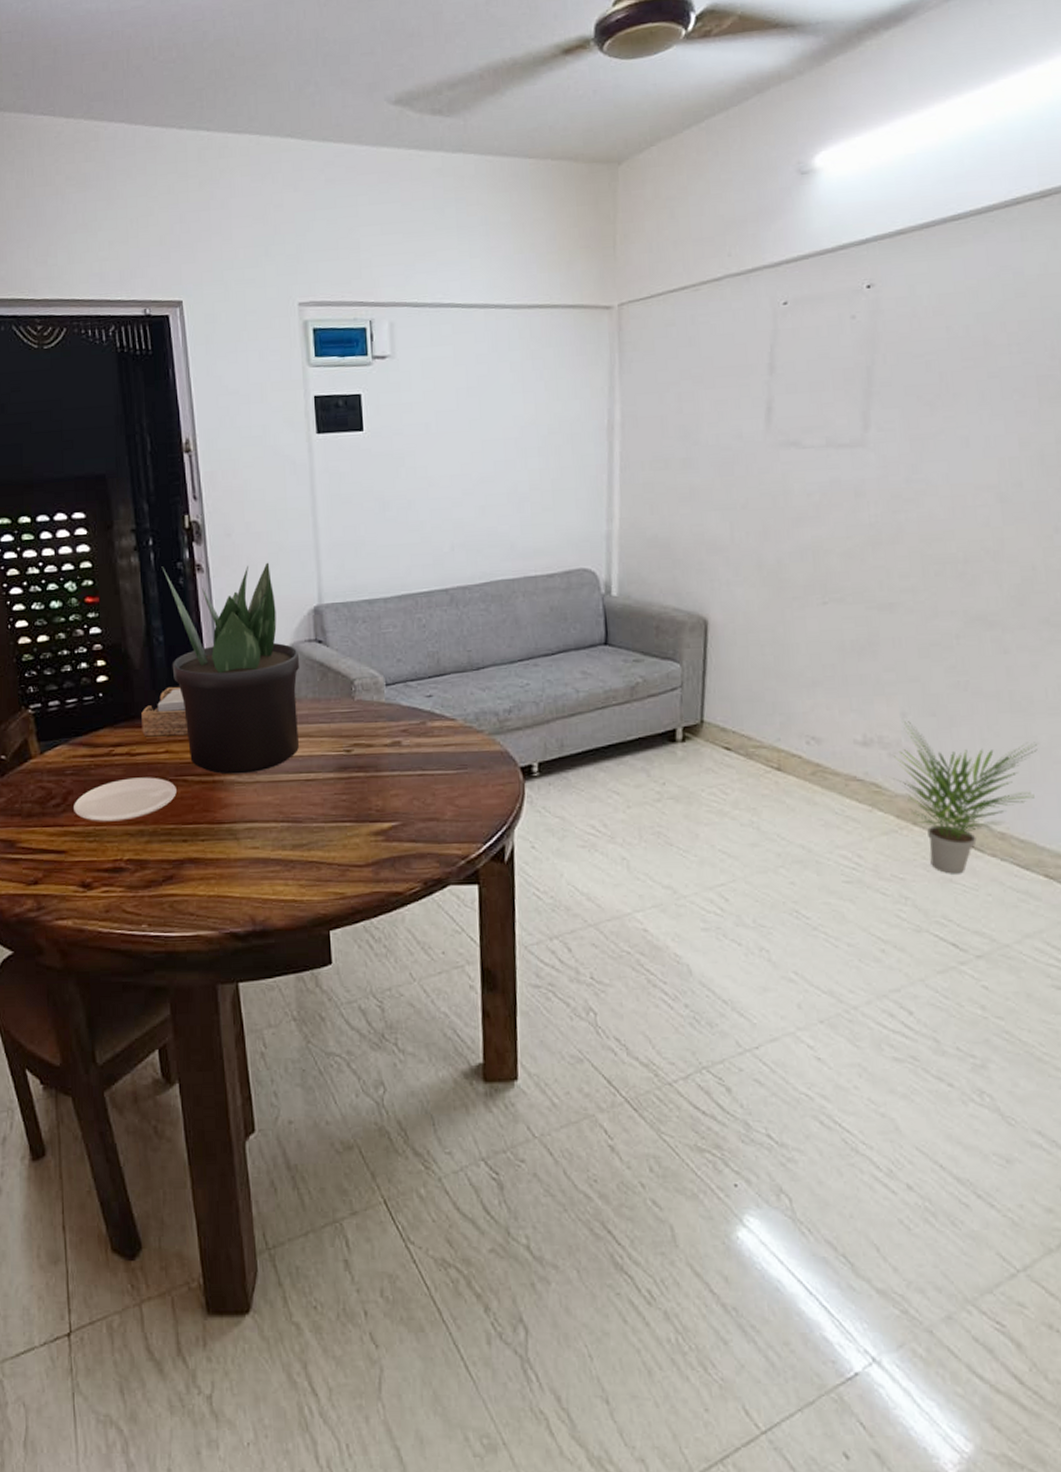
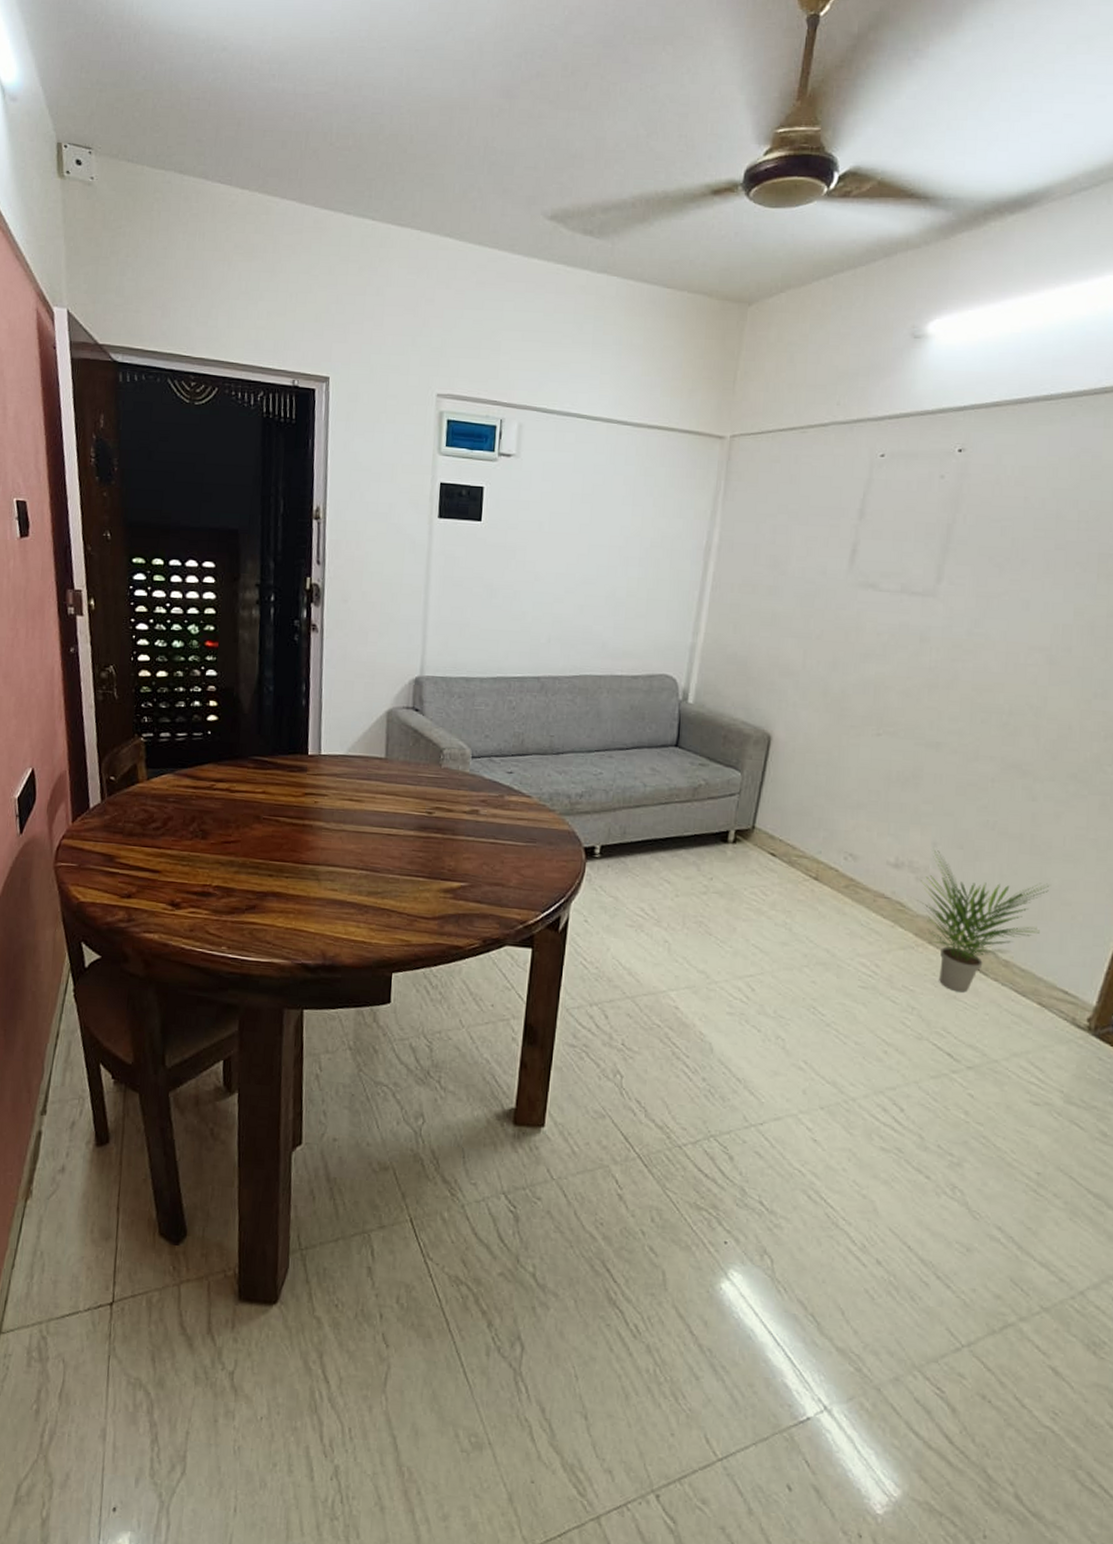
plate: present [74,777,177,822] -> none [172,812,269,851]
napkin holder: present [141,686,189,737] -> none [243,733,287,780]
planter: present [161,562,300,775] -> none [278,622,396,822]

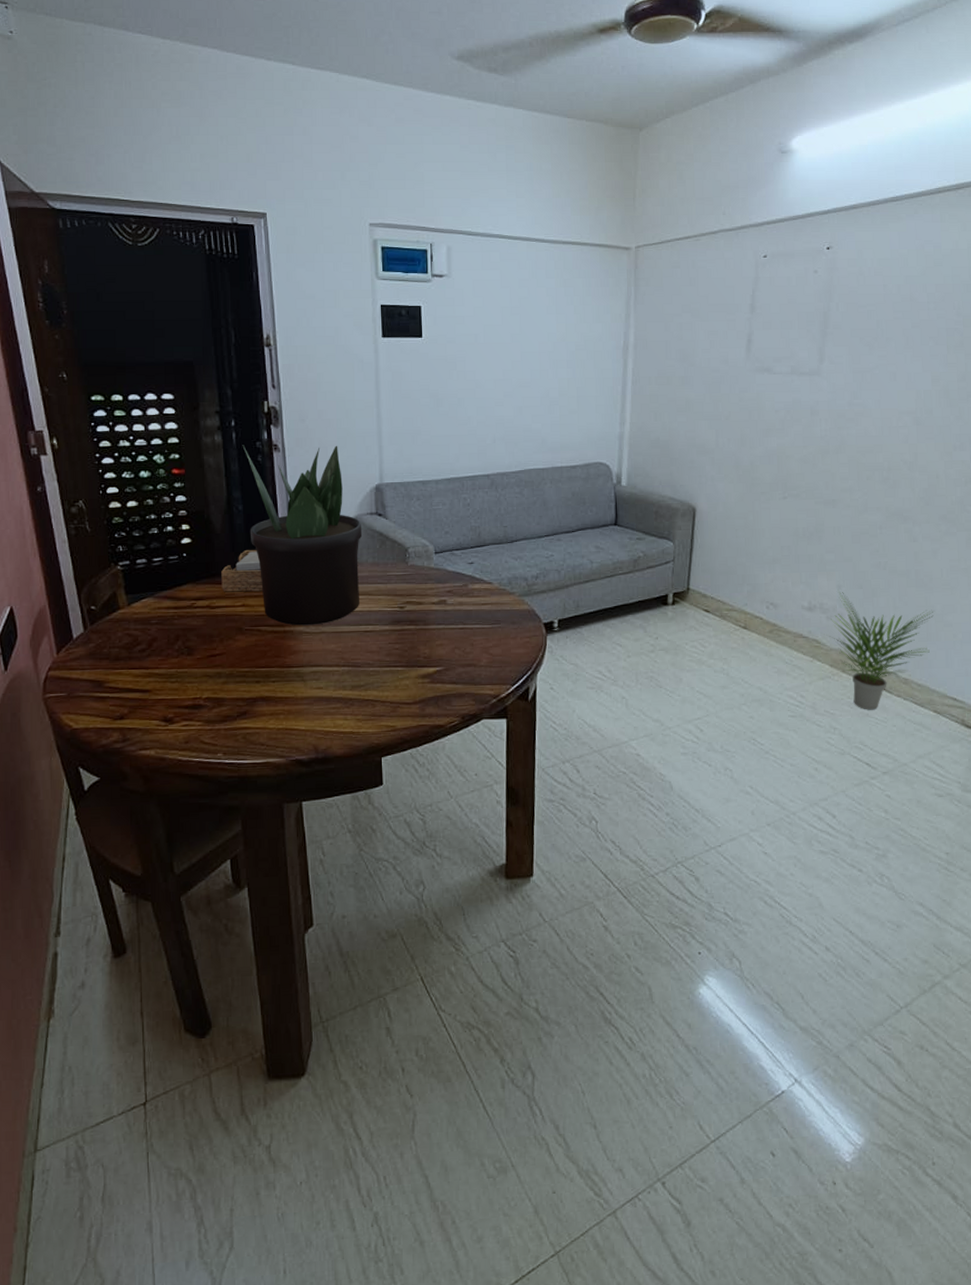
napkin holder: none [243,733,287,780] -> present [221,549,264,592]
planter: none [278,622,396,822] -> present [242,445,363,626]

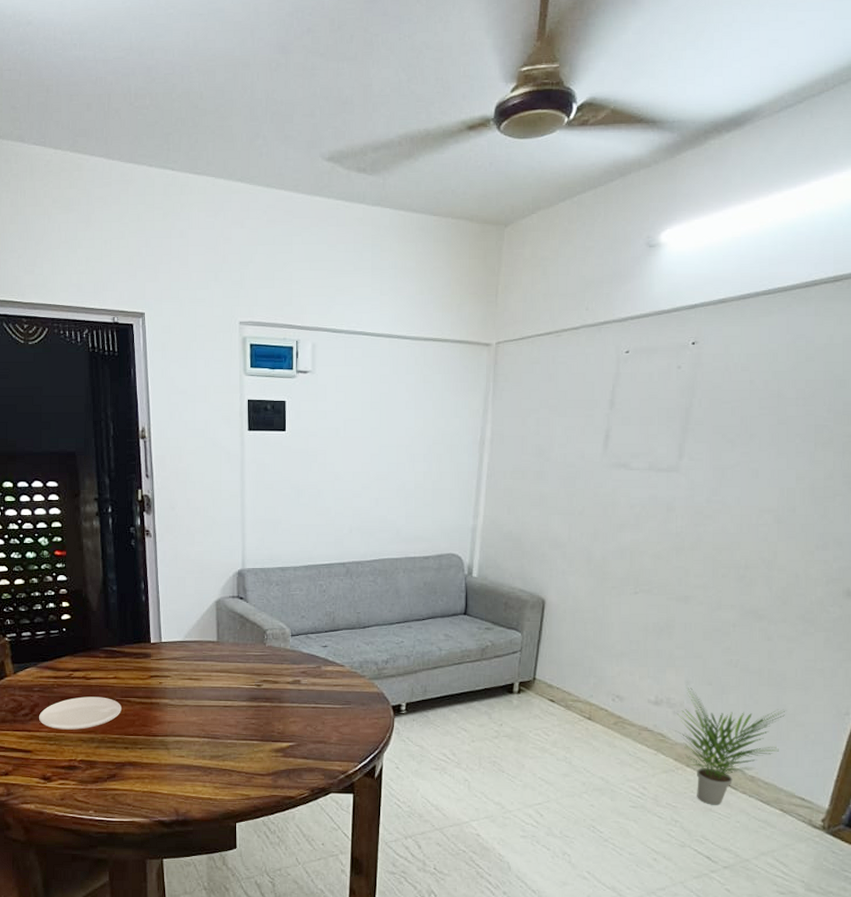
plate: none [158,627,251,666] -> present [39,696,121,730]
napkin holder: present [221,549,264,592] -> none [96,626,134,665]
planter: present [242,445,363,626] -> none [117,530,225,699]

